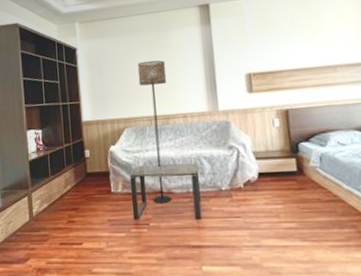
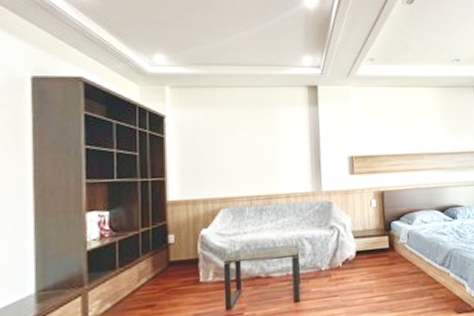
floor lamp: present [137,60,172,204] -> none [239,136,271,290]

